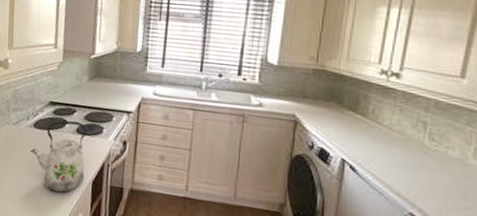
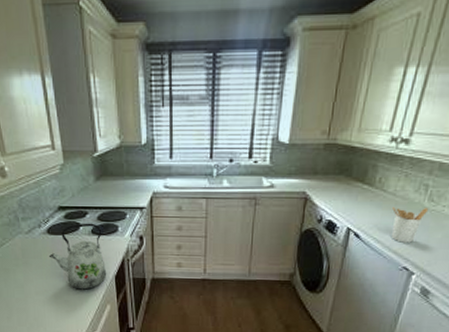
utensil holder: none [390,141,431,185] -> present [390,206,429,243]

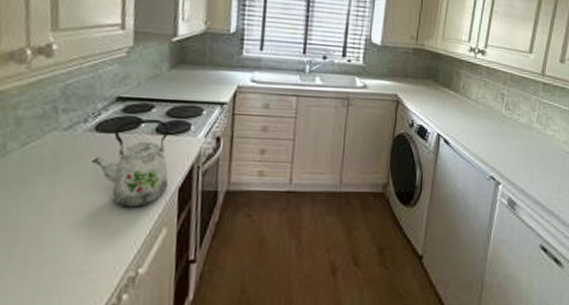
utensil holder: present [390,206,429,243] -> none [476,113,507,151]

